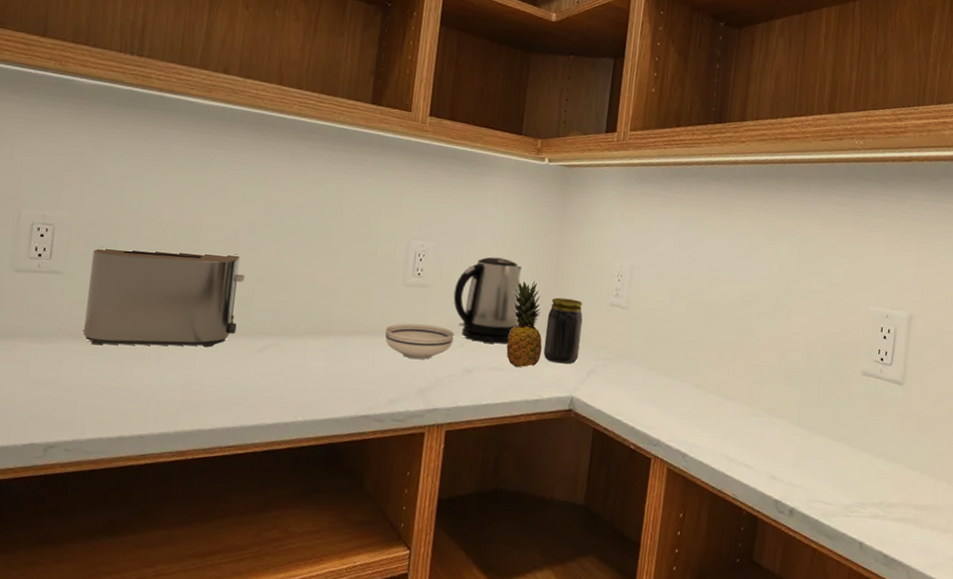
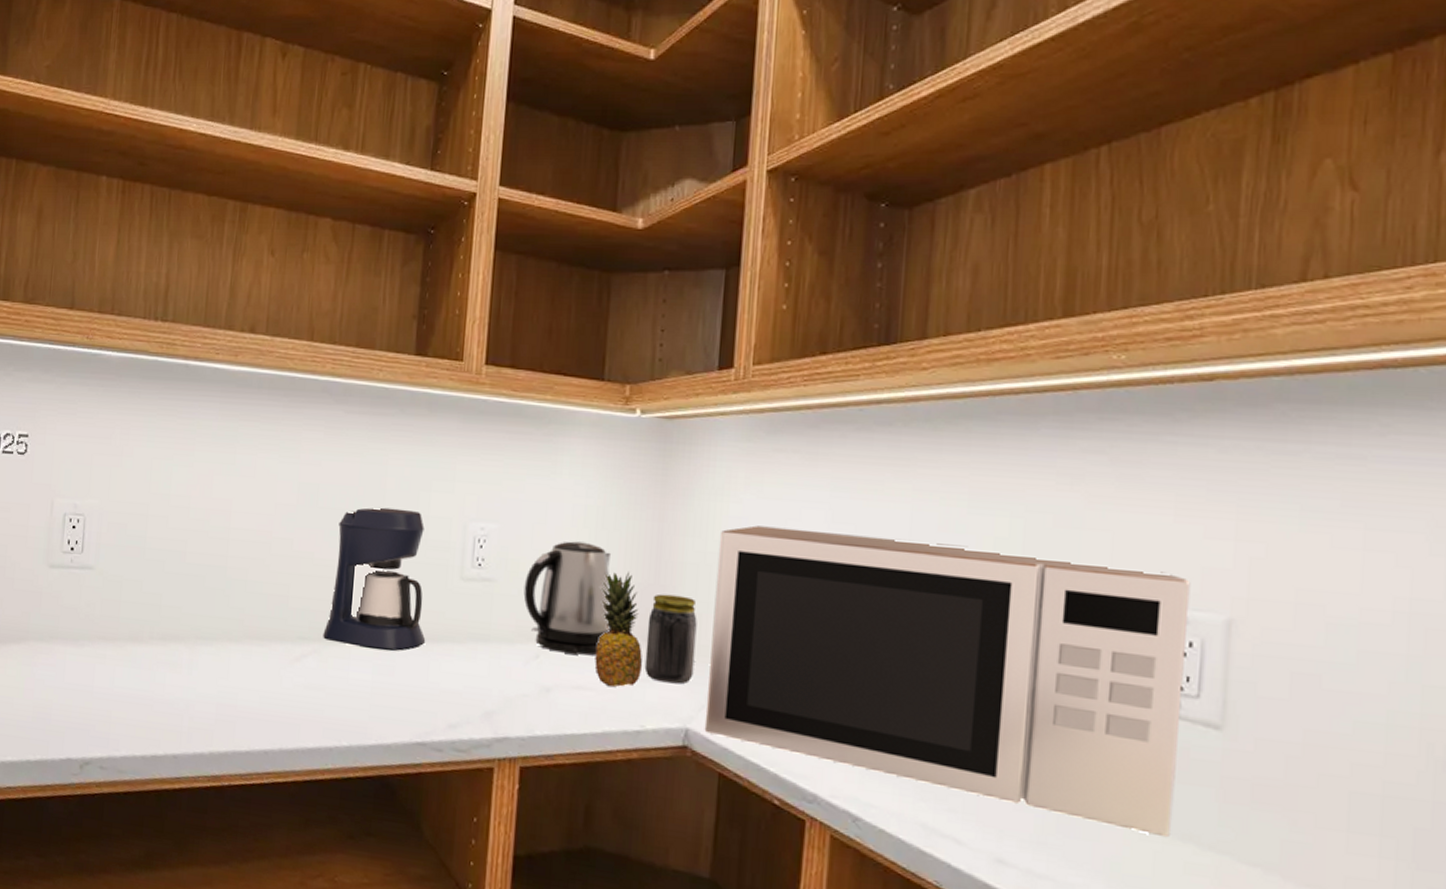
toaster: present [82,246,245,347] -> none [114,538,279,654]
coffee maker: none [283,226,375,344] -> present [323,507,426,652]
bowl: present [385,323,454,359] -> none [440,627,526,674]
microwave: none [584,248,891,456] -> present [704,525,1191,838]

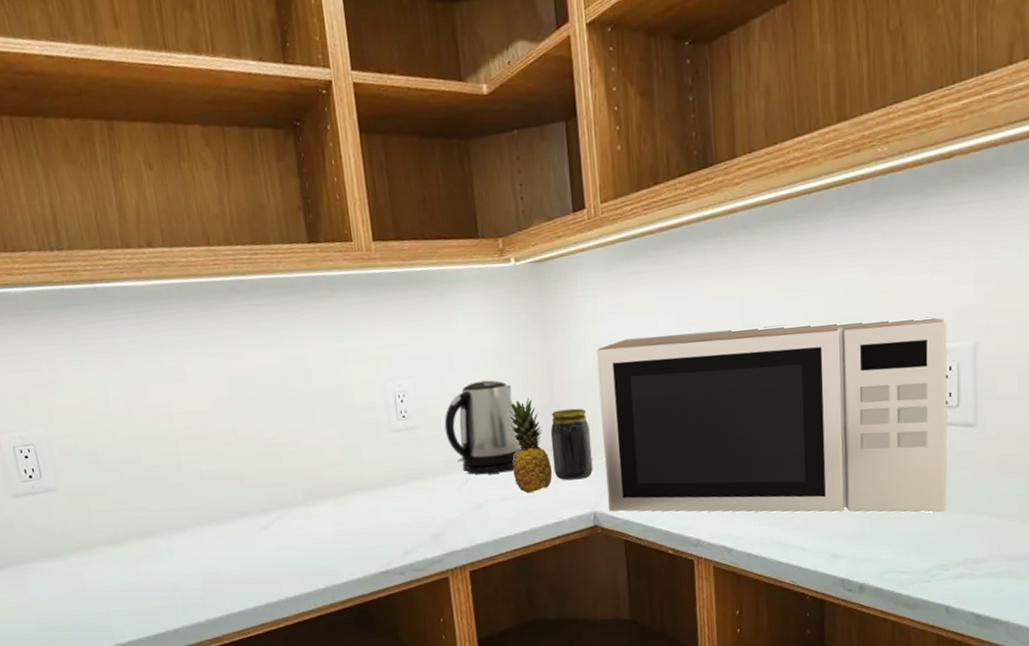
coffee maker: present [323,507,426,652] -> none [273,382,372,507]

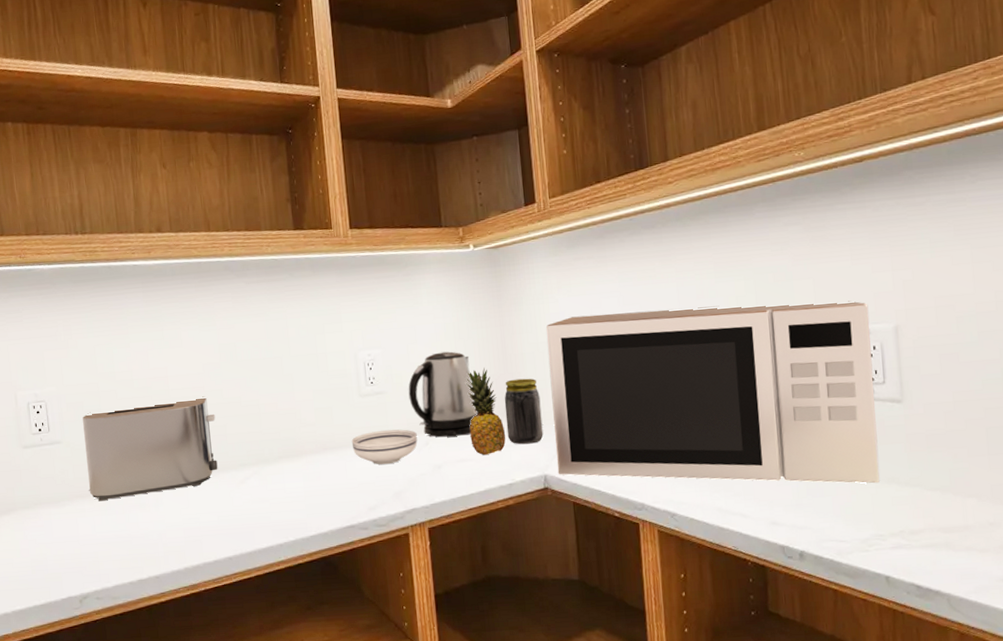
toaster: none [77,435,236,553] -> present [82,396,218,502]
bowl: none [383,466,456,506] -> present [351,429,418,465]

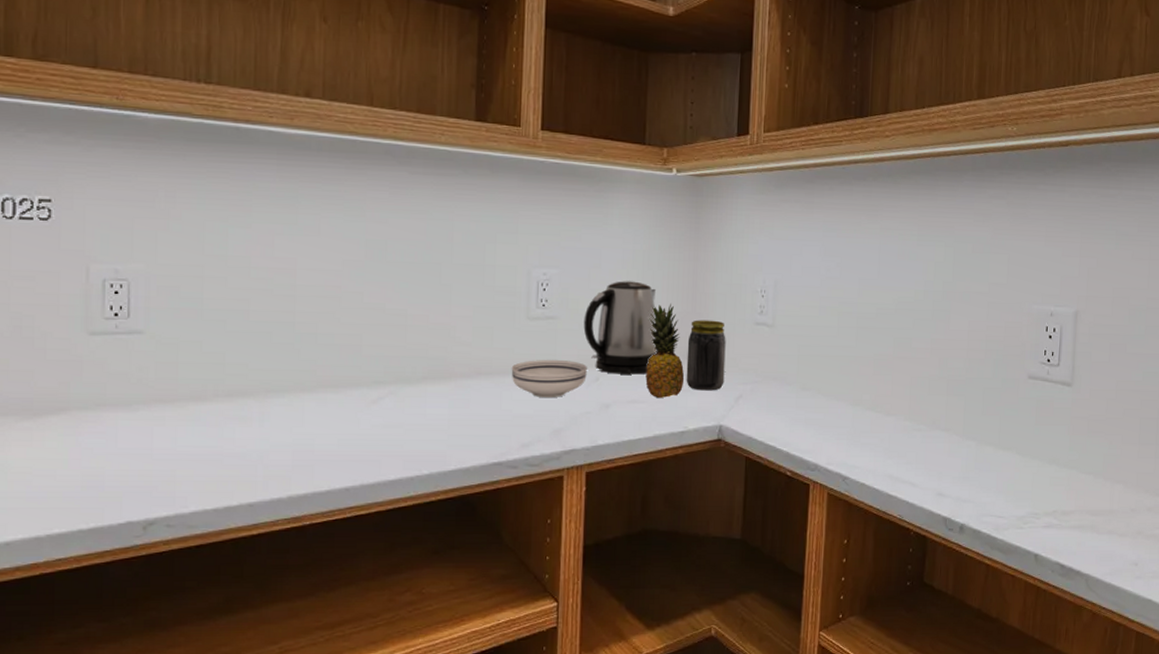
toaster: present [82,396,218,502] -> none [173,297,350,409]
microwave: present [545,300,881,484] -> none [734,261,1055,463]

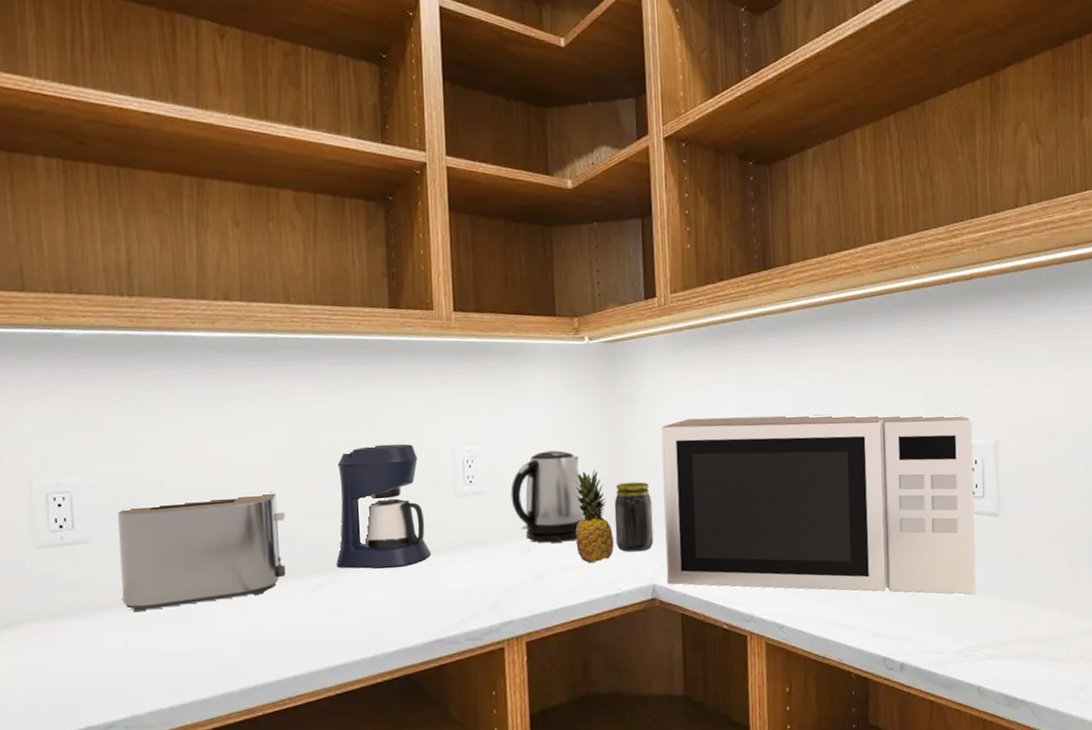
toaster: none [173,297,350,409] -> present [117,491,286,613]
coffee maker: none [399,259,498,387] -> present [336,443,432,570]
bowl: present [511,359,587,397] -> none [444,533,519,572]
microwave: none [734,261,1055,463] -> present [661,414,977,596]

